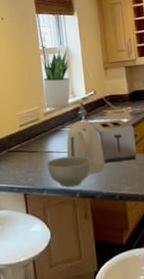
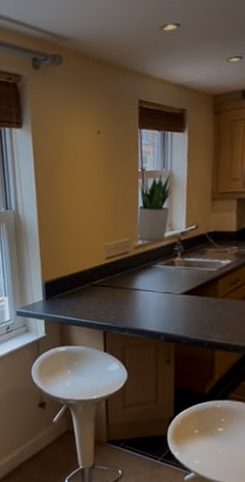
bowl: present [46,155,91,187] -> none [131,295,181,329]
kettle: present [66,121,105,174] -> none [155,258,198,317]
toaster: present [91,119,137,163] -> none [187,259,237,307]

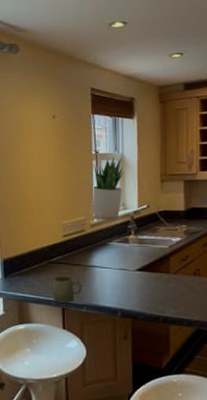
mug: none [94,298,125,326] -> present [52,275,82,303]

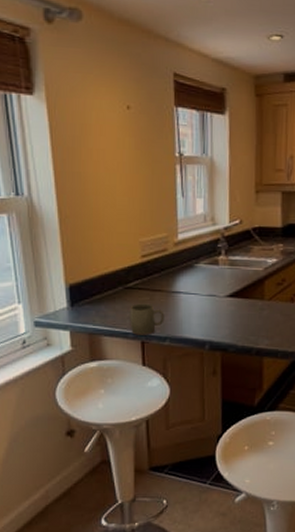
planter: present [92,156,125,221] -> none [176,159,214,239]

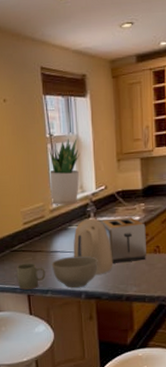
bowl: none [172,299,227,336] -> present [51,255,98,288]
planter: none [176,159,214,239] -> present [49,137,80,206]
kettle: none [198,256,244,323] -> present [73,218,113,275]
toaster: none [232,258,283,311] -> present [100,216,146,263]

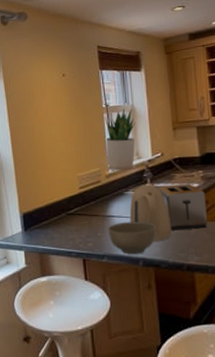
mug: present [16,263,46,290] -> none [72,227,102,254]

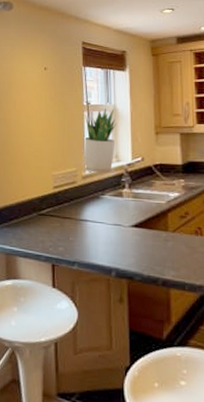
bowl: present [107,221,156,254] -> none [80,227,131,263]
kettle: present [129,184,172,241] -> none [104,189,149,252]
toaster: present [157,183,207,230] -> none [136,192,186,242]

